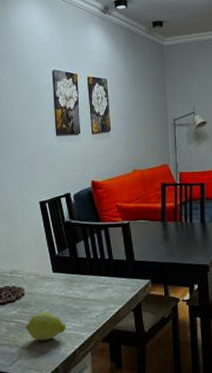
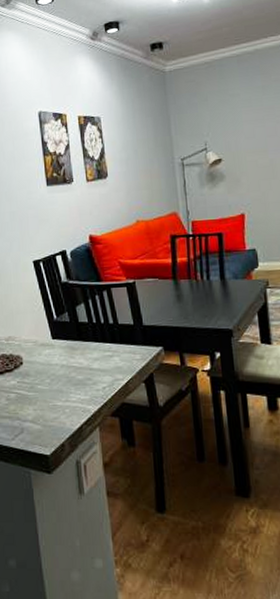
fruit: present [25,311,66,341] -> none [26,382,70,413]

